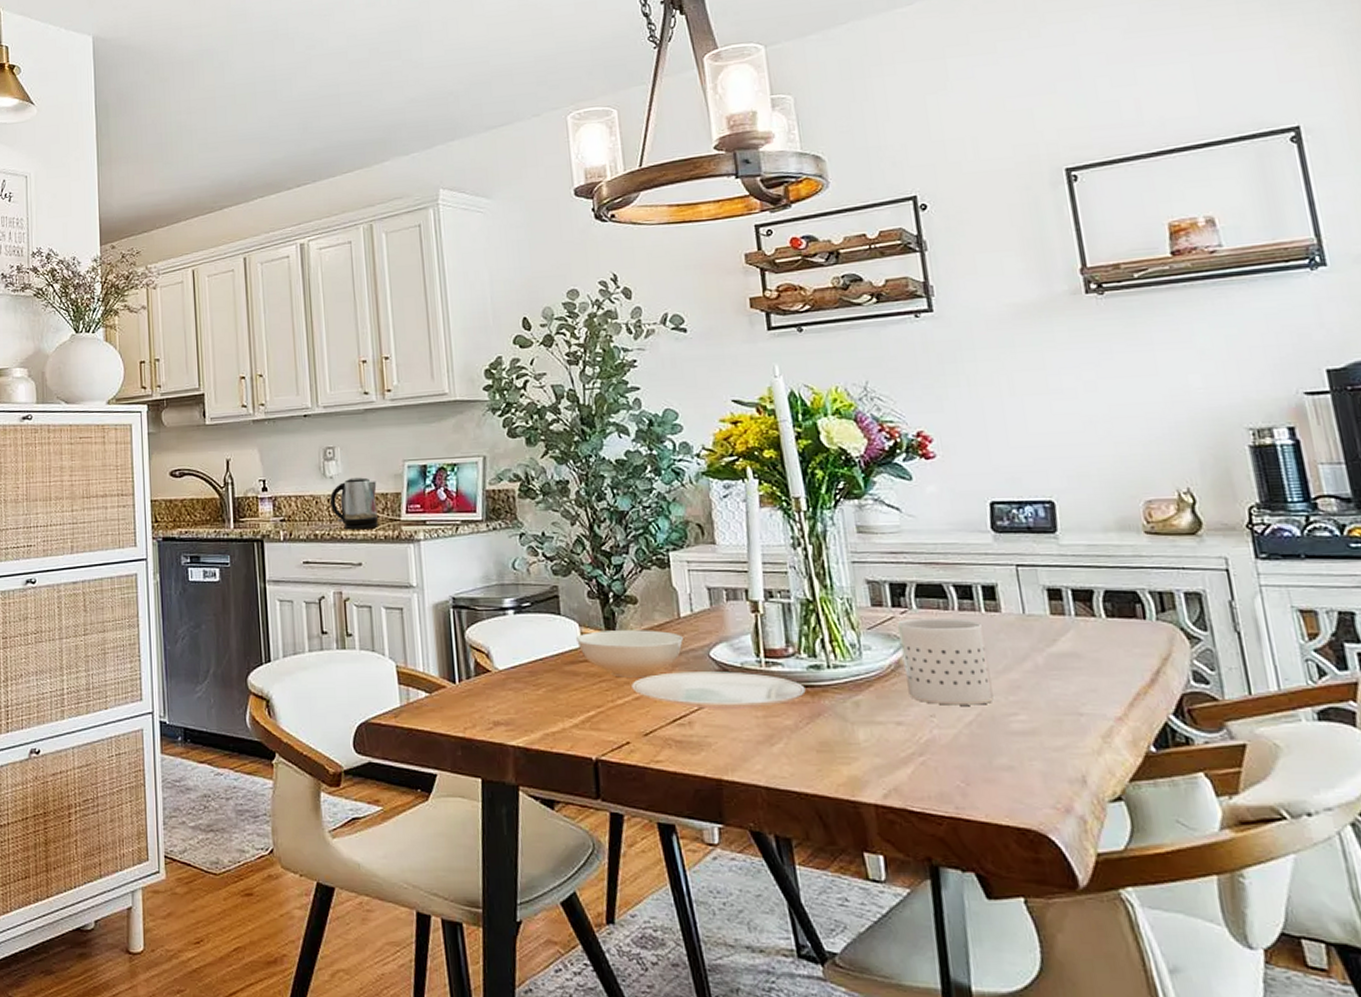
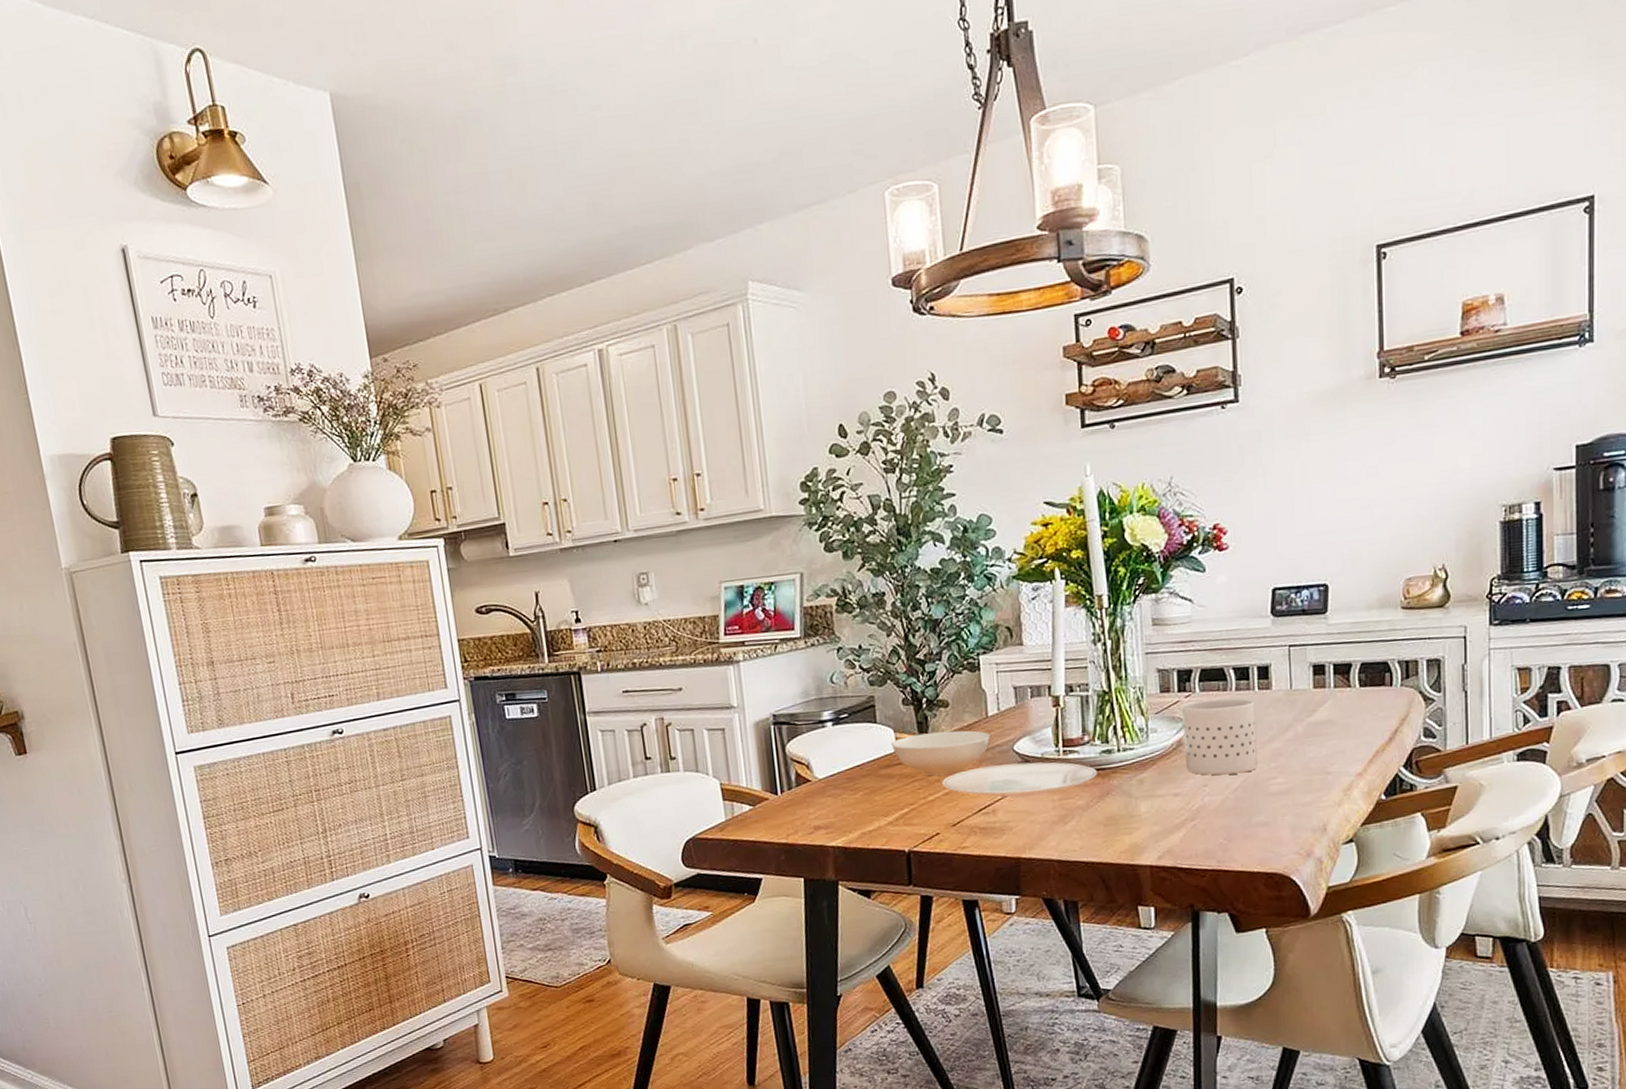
kettle: present [330,477,380,530] -> none [646,601,698,656]

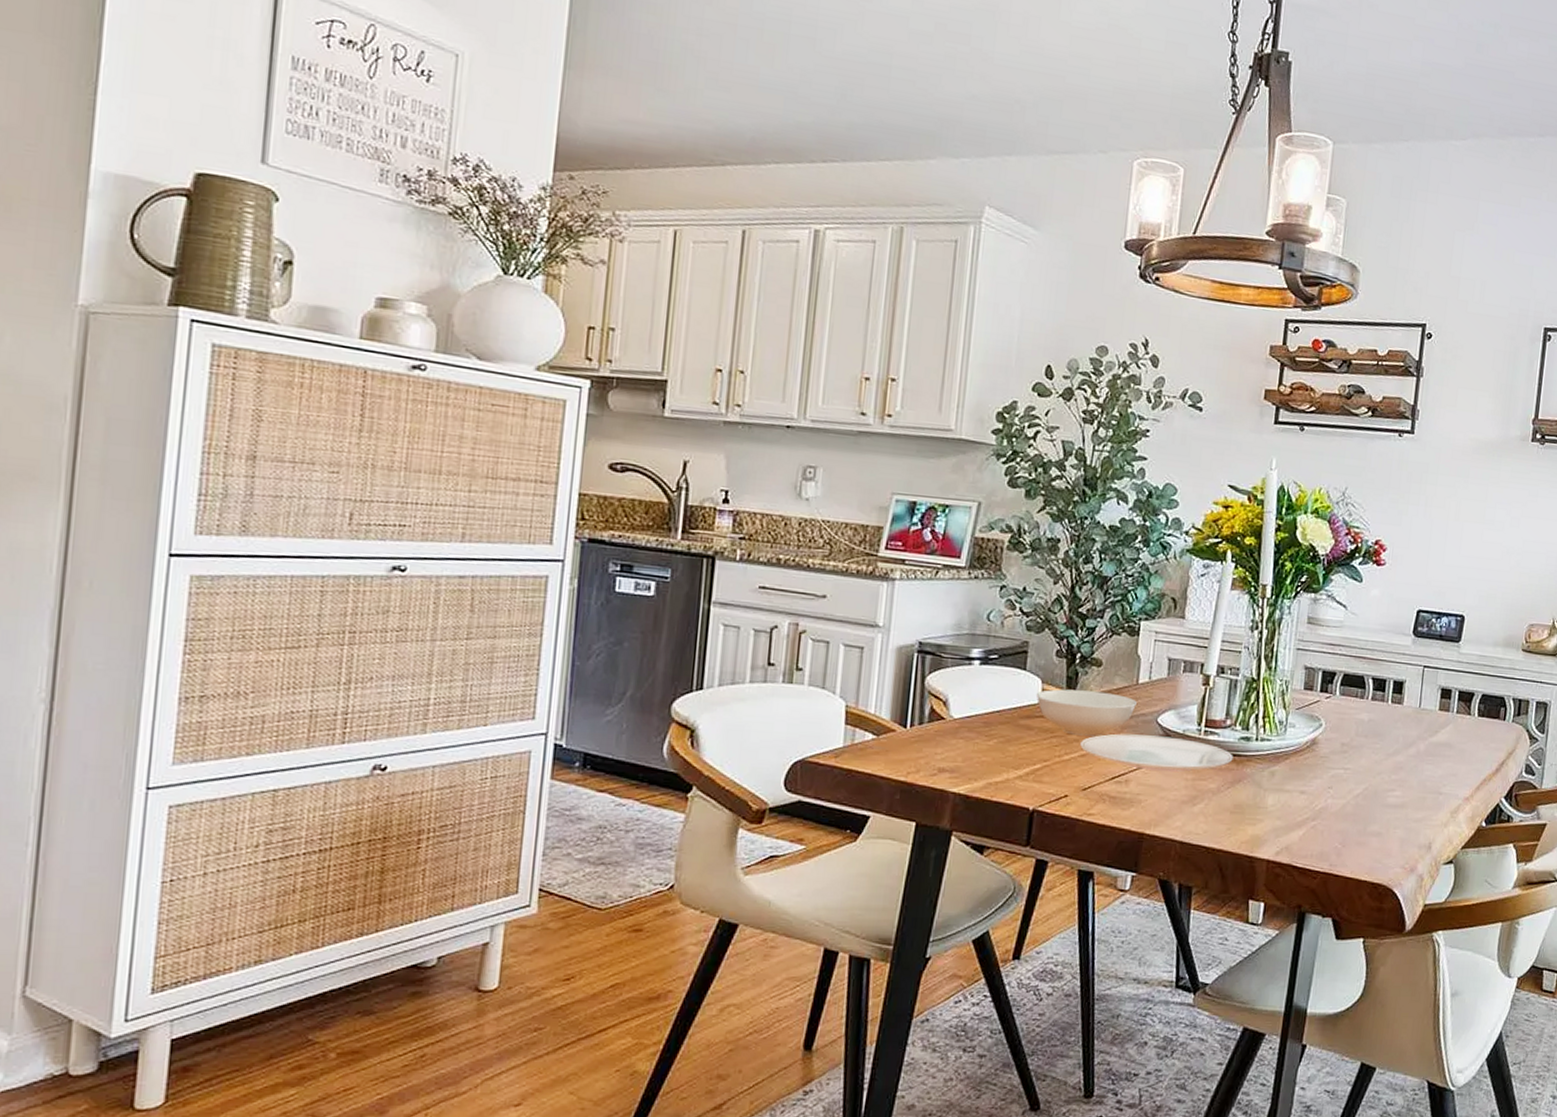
mug: present [1182,698,1258,776] -> none [1316,703,1387,781]

